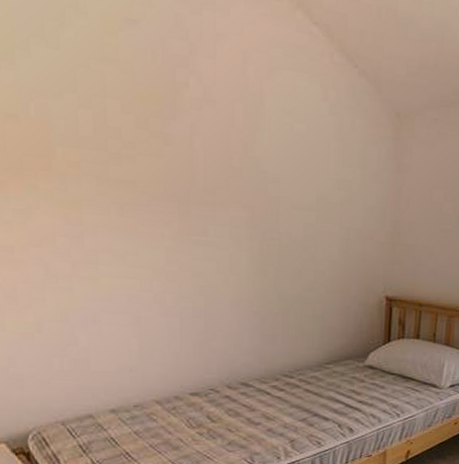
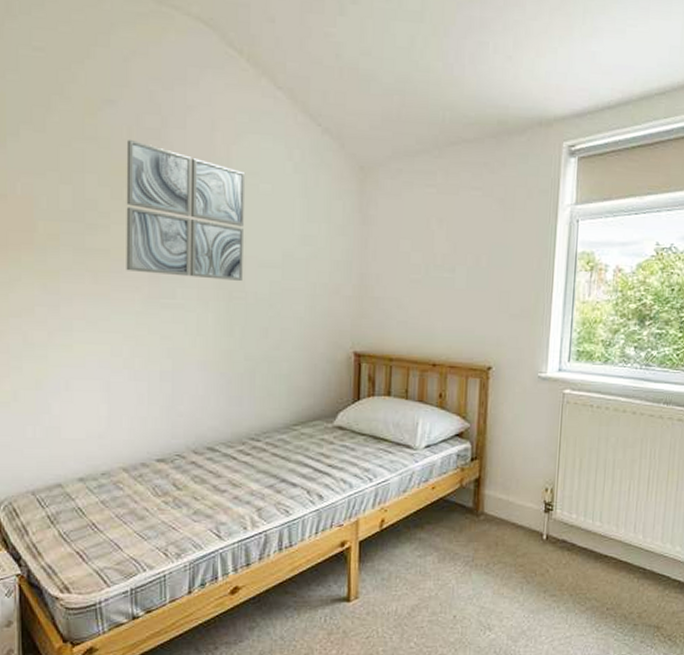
wall art: none [151,64,280,221] -> present [126,139,246,281]

